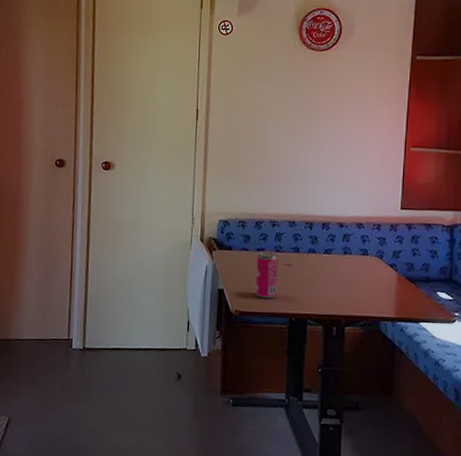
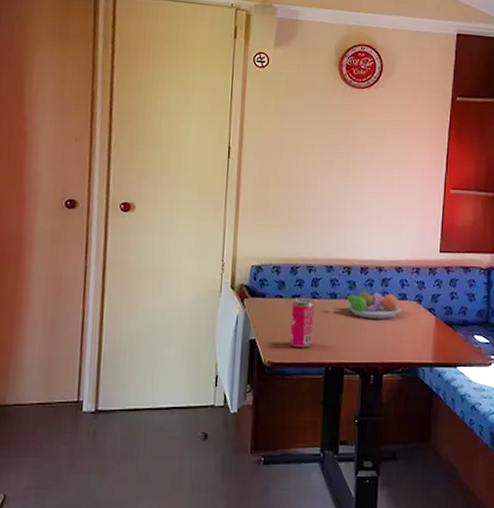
fruit bowl: none [305,243,363,274] -> present [342,288,402,319]

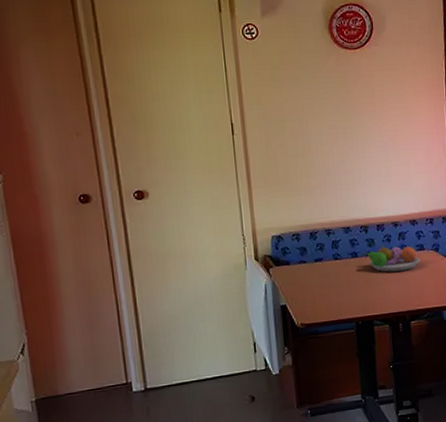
beverage can: present [289,298,314,348] -> none [315,260,340,308]

